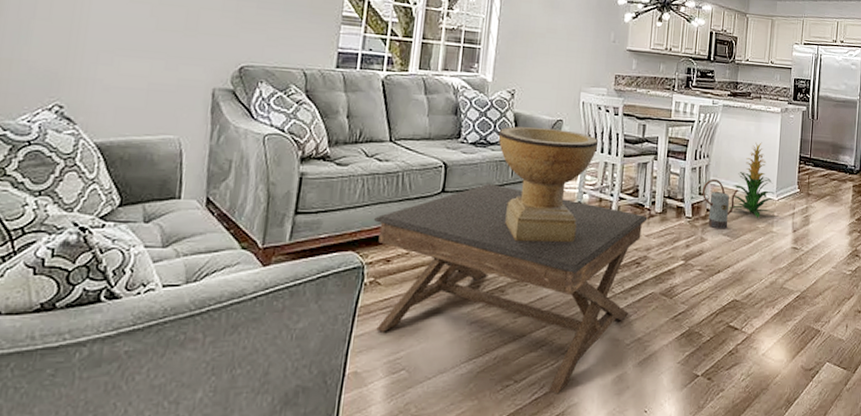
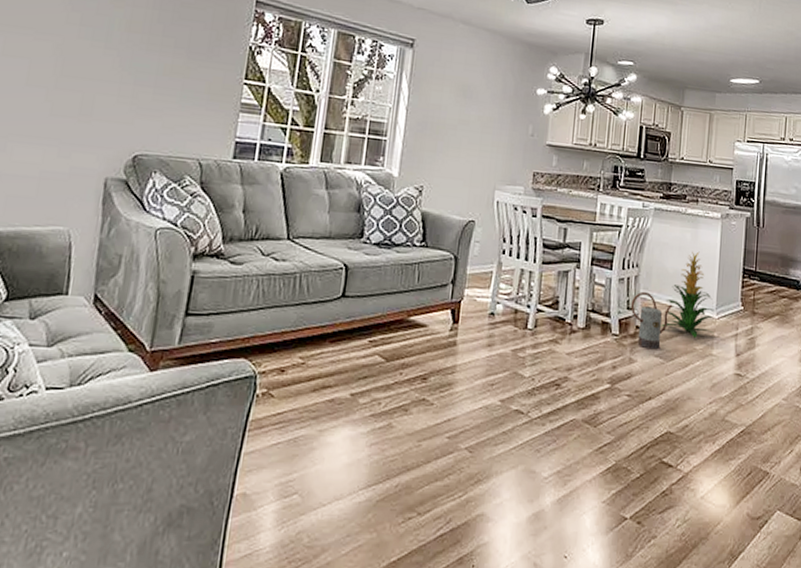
coffee table: present [374,183,648,394] -> none [268,288,569,531]
decorative bowl: present [498,126,599,243] -> none [404,226,515,359]

